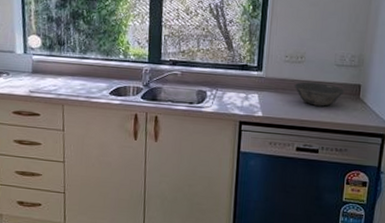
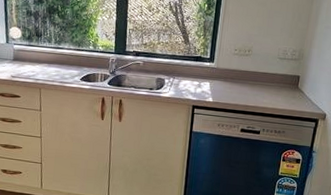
bowl: present [294,82,345,107] -> none [241,72,285,94]

